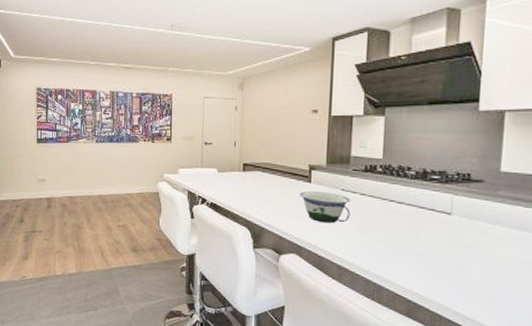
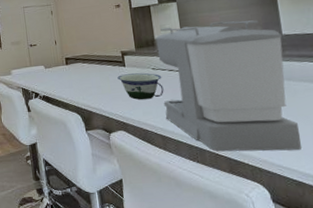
coffee maker: none [346,144,501,302] -> present [155,20,301,152]

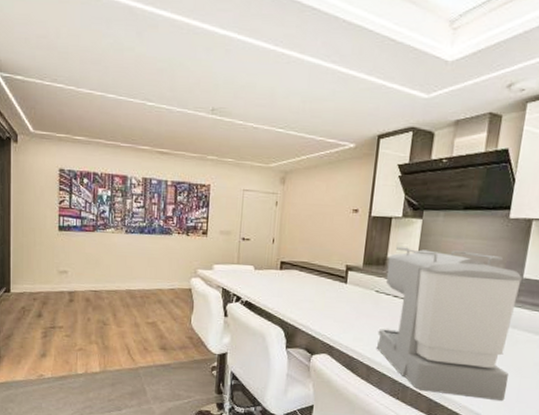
bowl: present [117,72,164,100] -> none [335,292,384,325]

